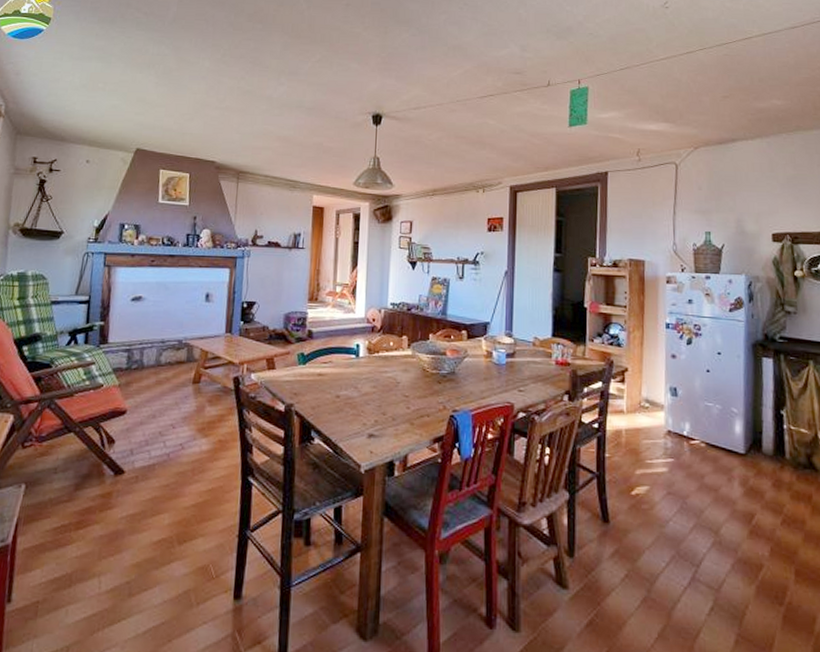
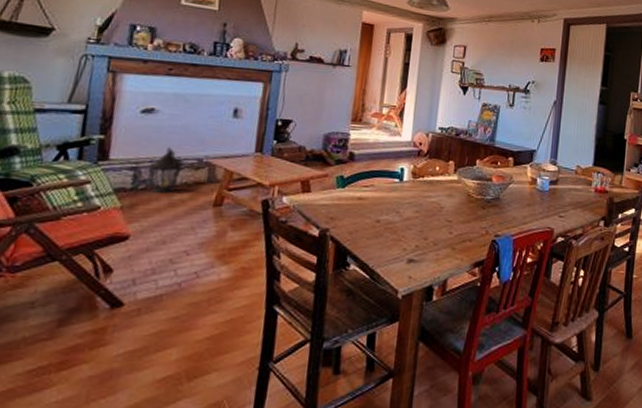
lantern: none [139,330,168,372] -> present [148,147,185,193]

